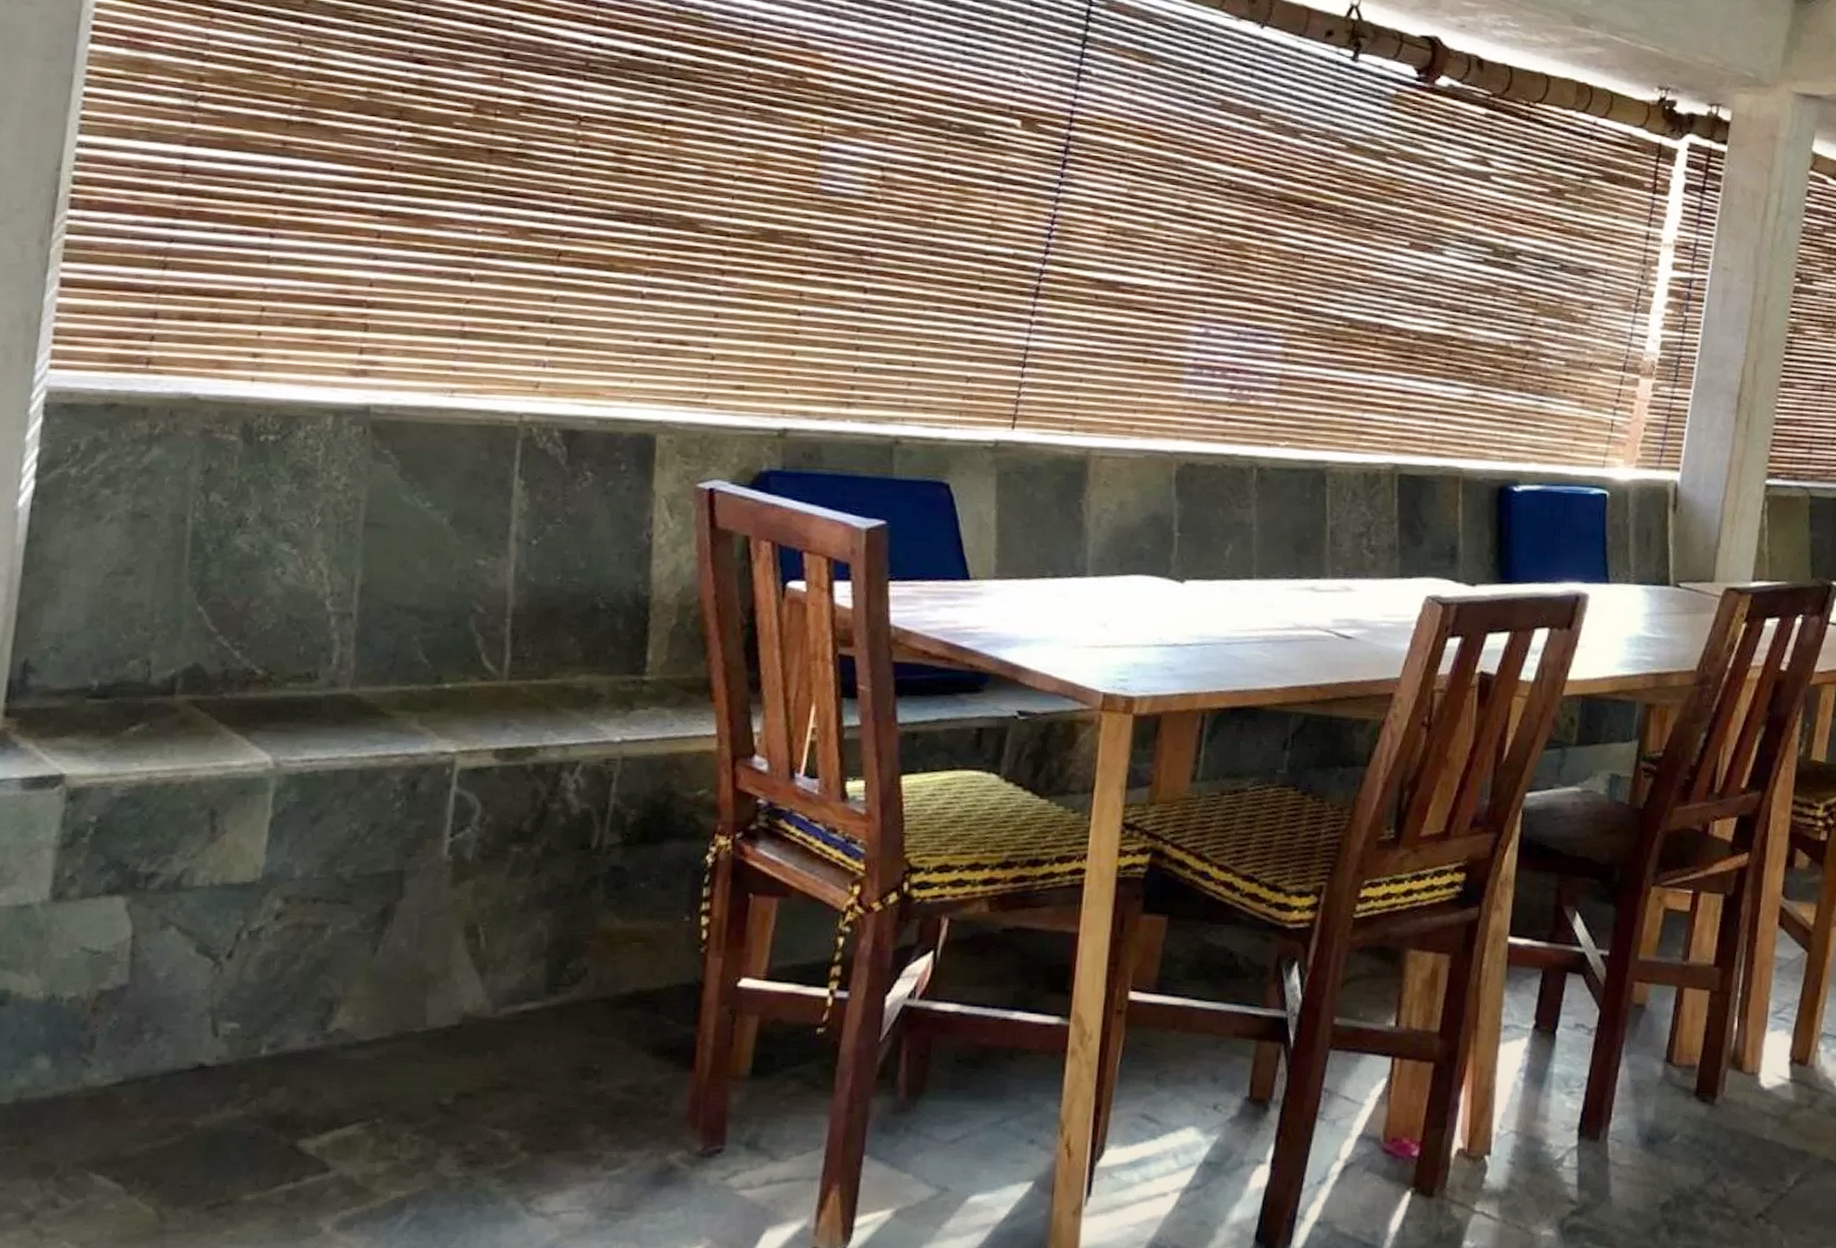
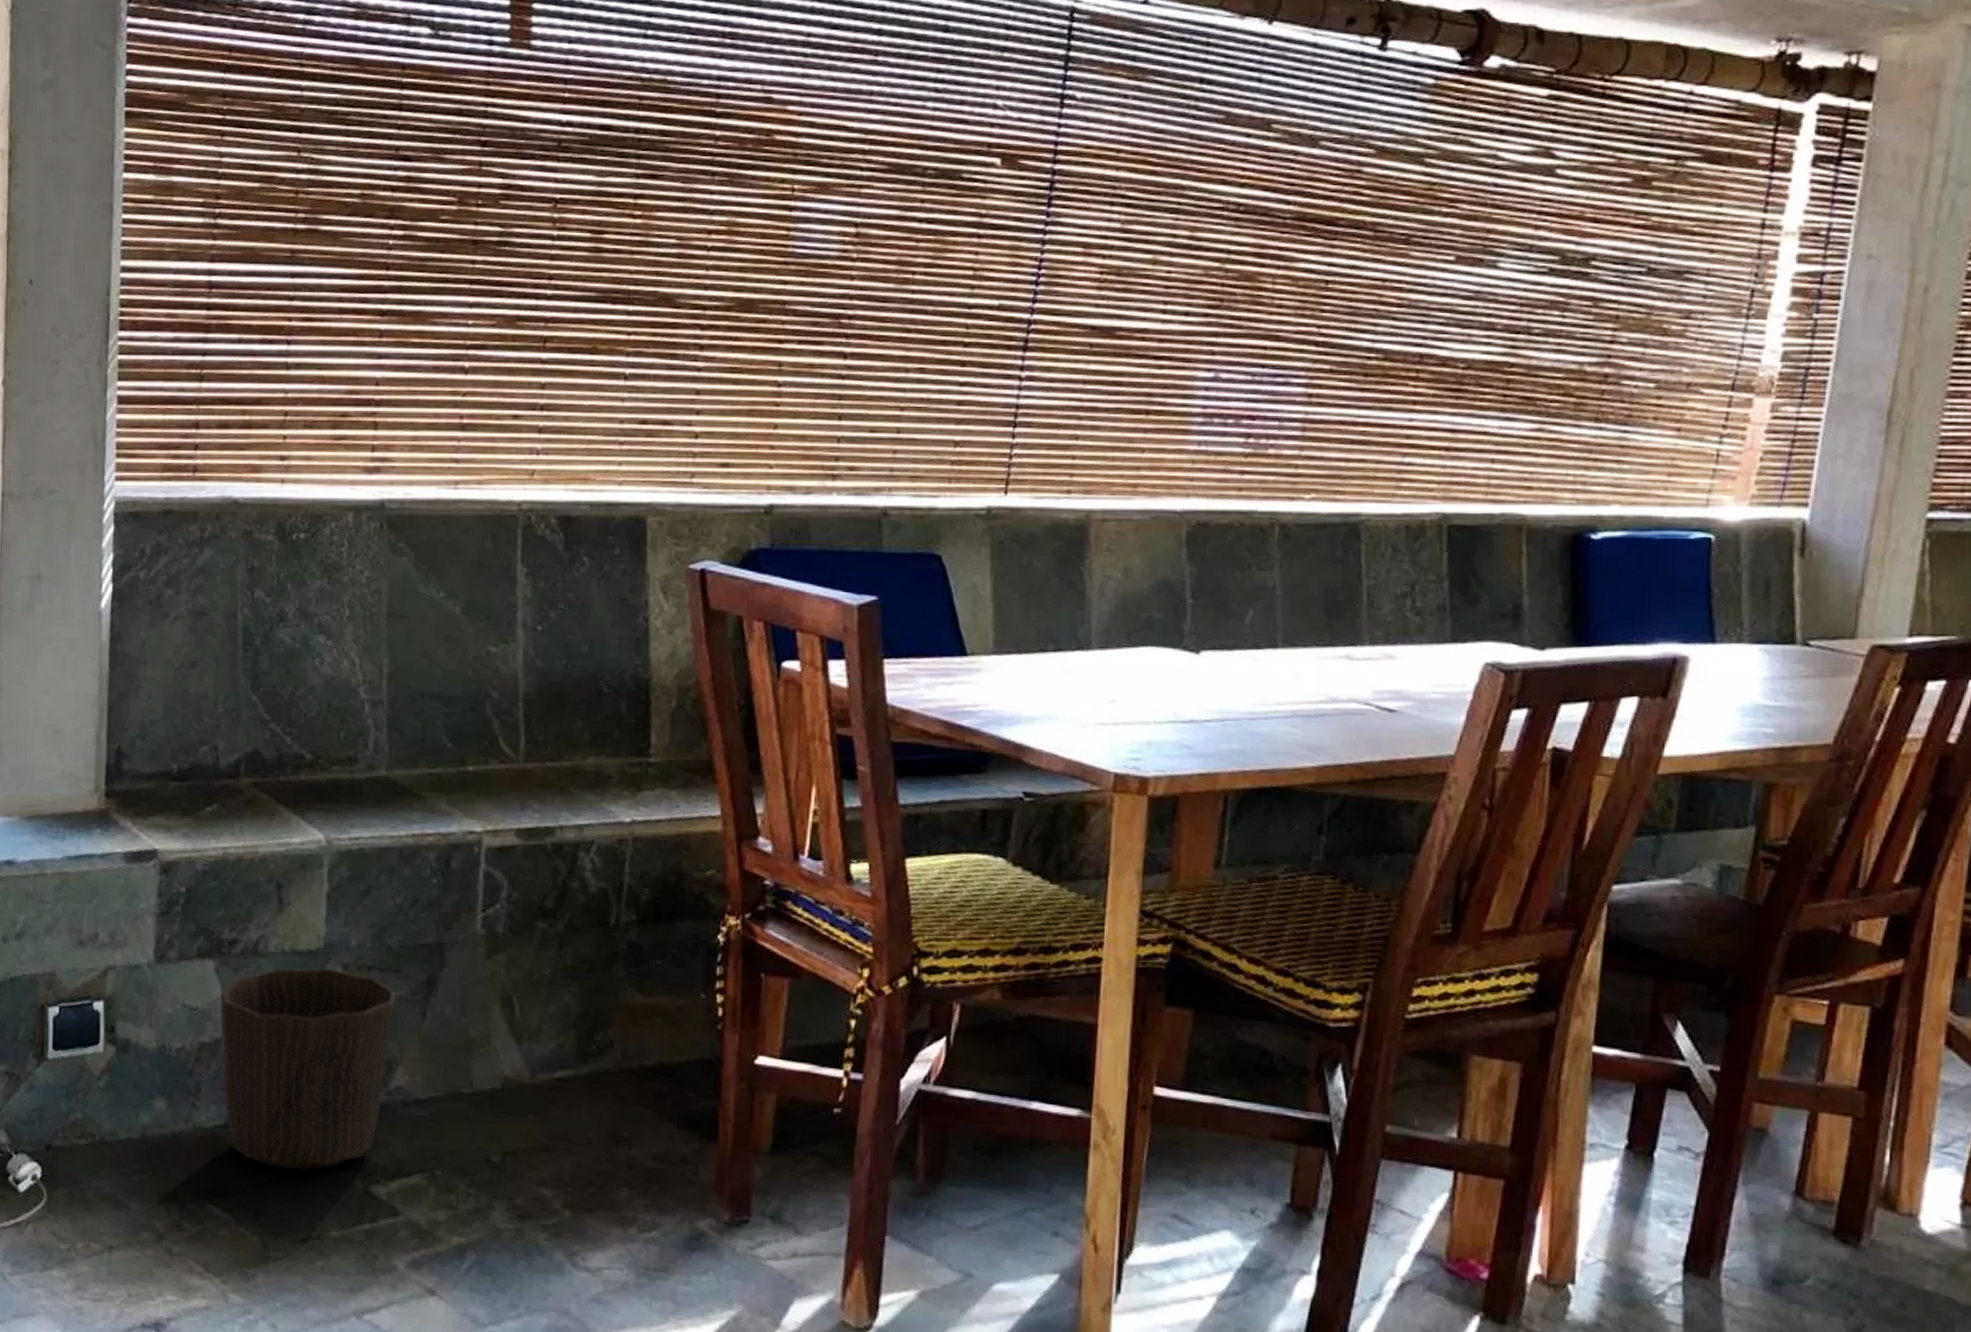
waste basket: none [124,902,344,1129] -> present [221,968,396,1171]

